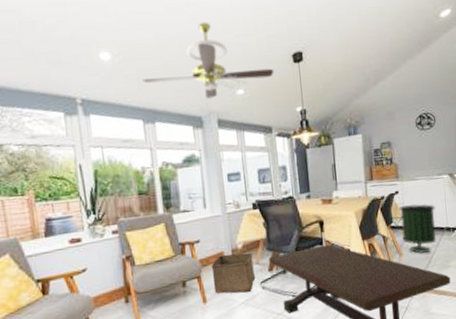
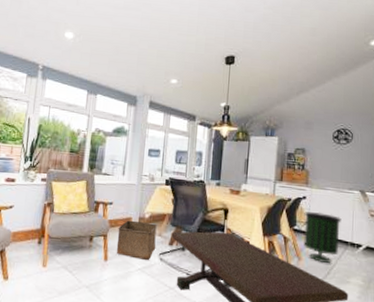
ceiling fan: present [142,22,274,99] -> none [94,19,207,83]

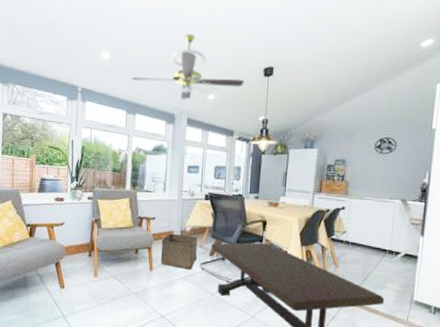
ceiling fan: none [94,19,207,83] -> present [131,33,244,100]
trash can: present [304,212,342,263] -> none [341,221,381,270]

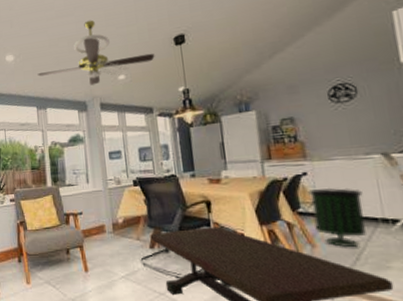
storage bin: present [160,233,198,270] -> none [92,227,137,268]
trash can: none [341,221,381,270] -> present [308,187,366,248]

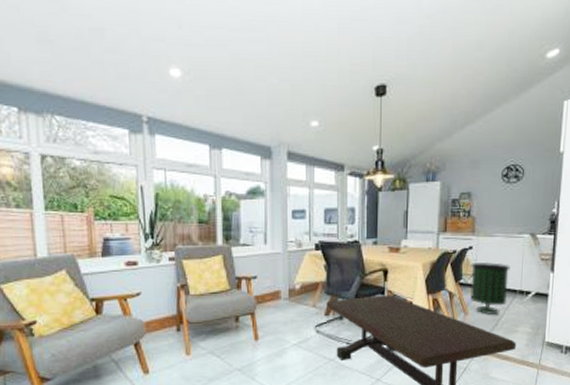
ceiling fan: present [37,20,155,86] -> none [212,43,353,128]

